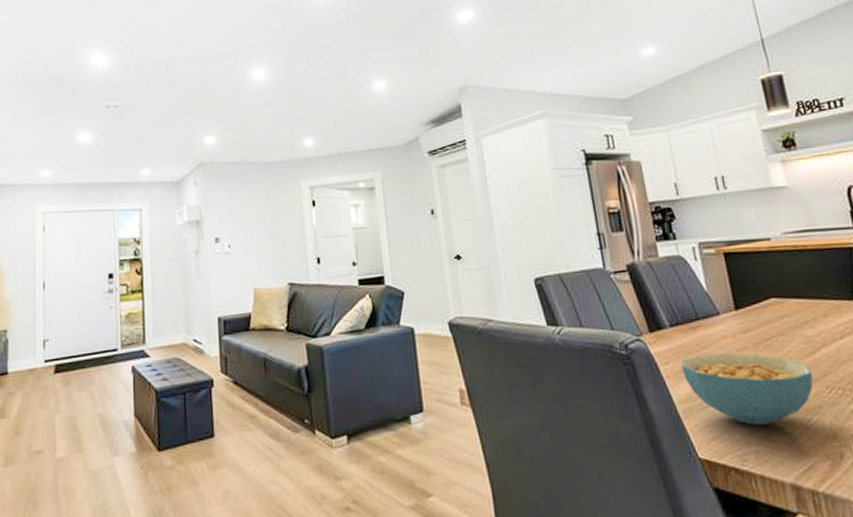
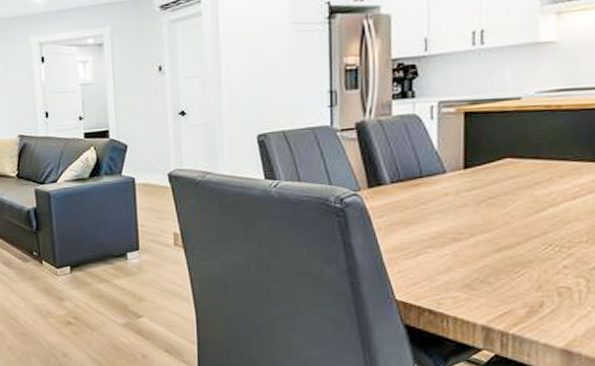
cereal bowl: present [681,353,814,425] -> none [395,209,532,275]

